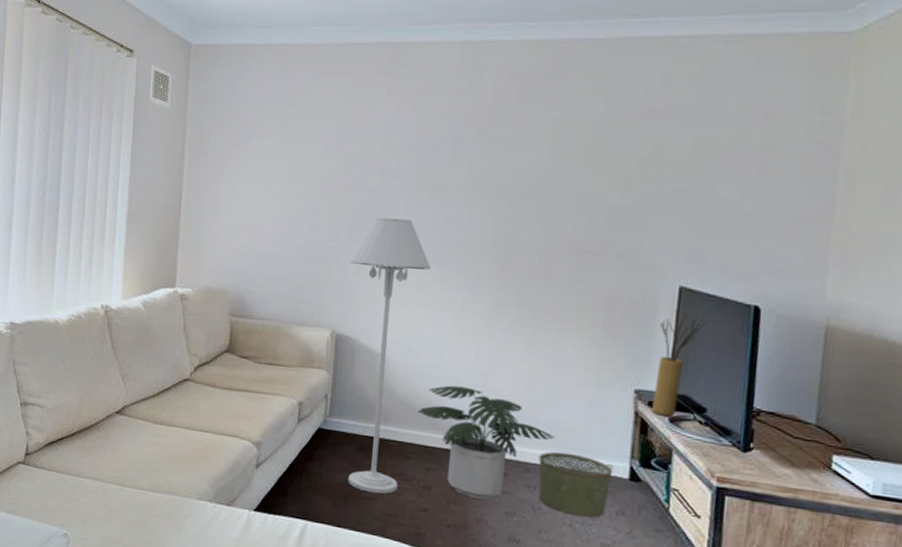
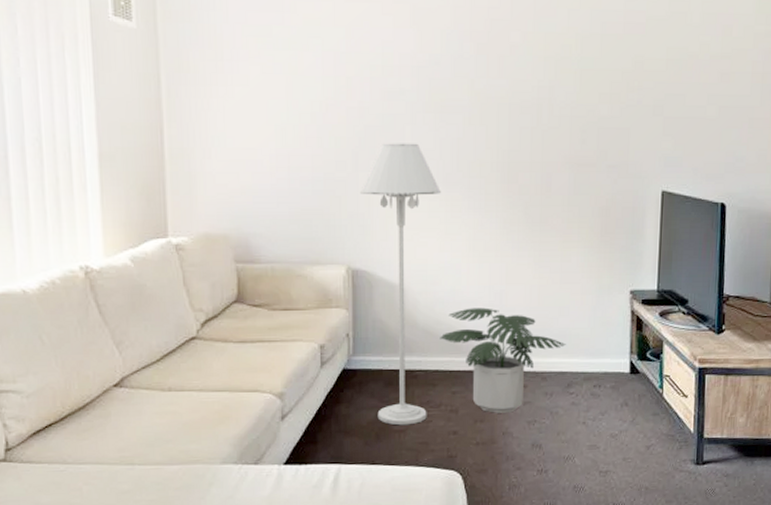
basket: present [538,451,614,517] -> none [552,357,617,413]
vase: present [652,309,707,417] -> none [645,212,685,311]

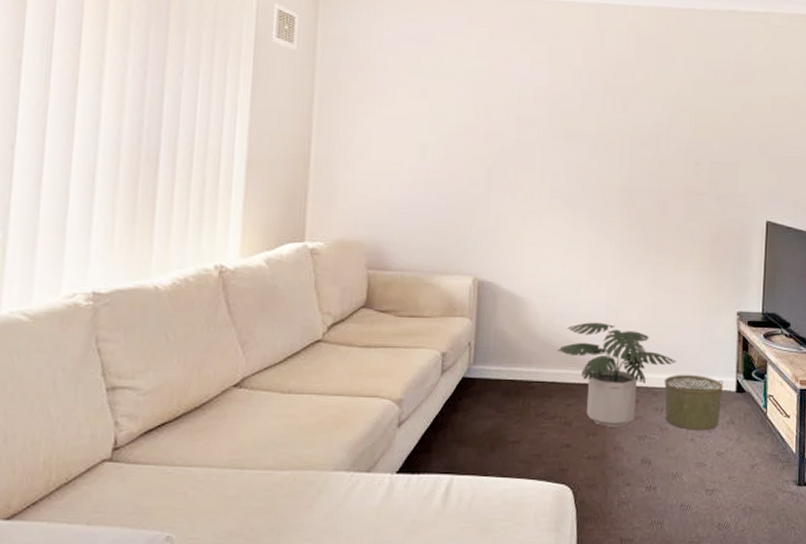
floor lamp: present [360,143,441,426] -> none [491,165,566,437]
basket: none [552,357,617,413] -> present [663,374,724,430]

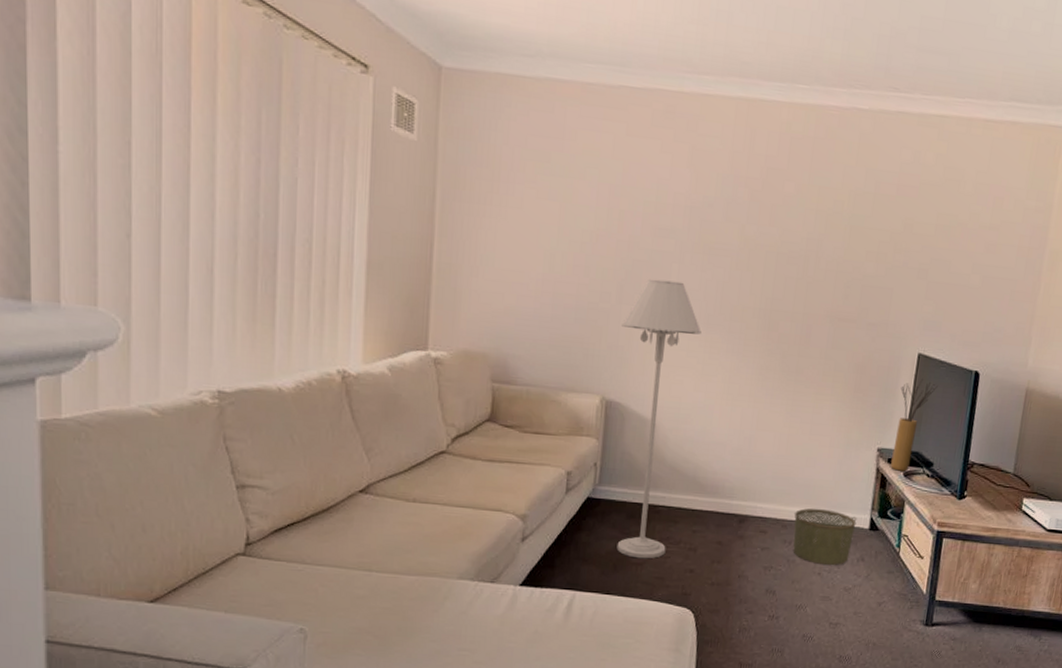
floor lamp: none [491,165,566,437] -> present [617,279,701,559]
potted plant: present [558,322,677,427] -> none [686,449,809,557]
vase: none [751,240,787,333] -> present [890,374,938,472]

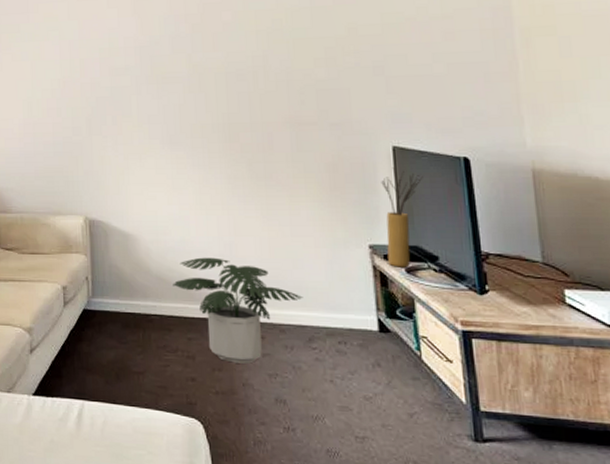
floor lamp: present [617,279,701,559] -> none [94,110,166,368]
potted plant: none [686,449,809,557] -> present [173,257,303,364]
basket: present [793,508,857,565] -> none [290,310,363,371]

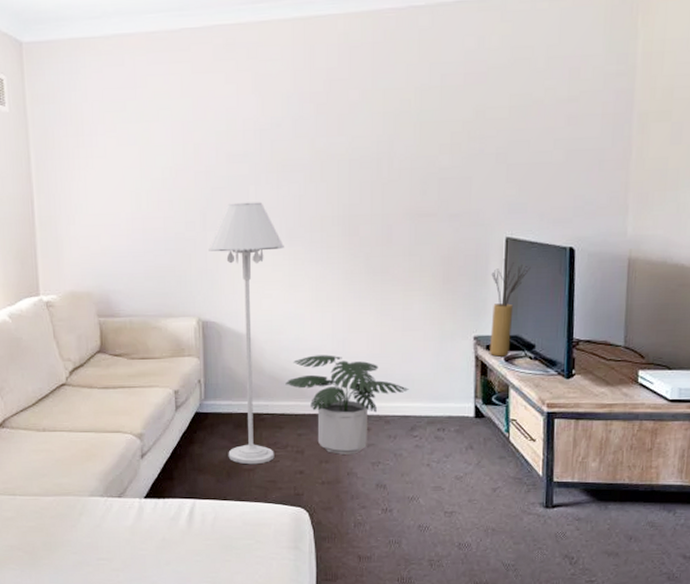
floor lamp: none [94,110,166,368] -> present [208,202,284,465]

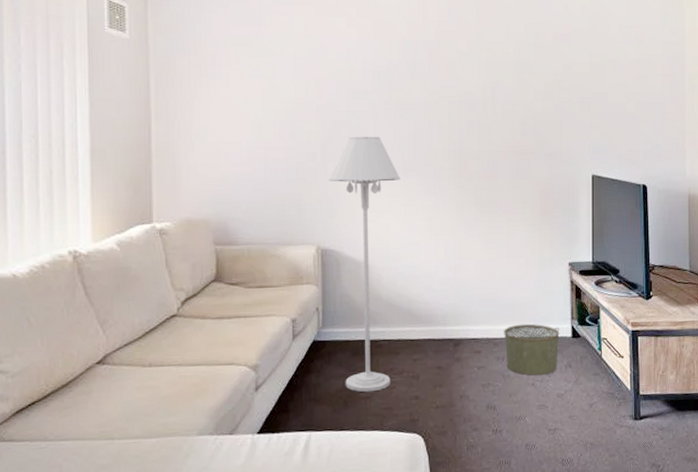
potted plant: present [285,355,409,454] -> none [401,281,514,378]
basket: none [395,401,461,455] -> present [503,323,560,375]
vase: present [490,259,531,357] -> none [581,193,613,281]

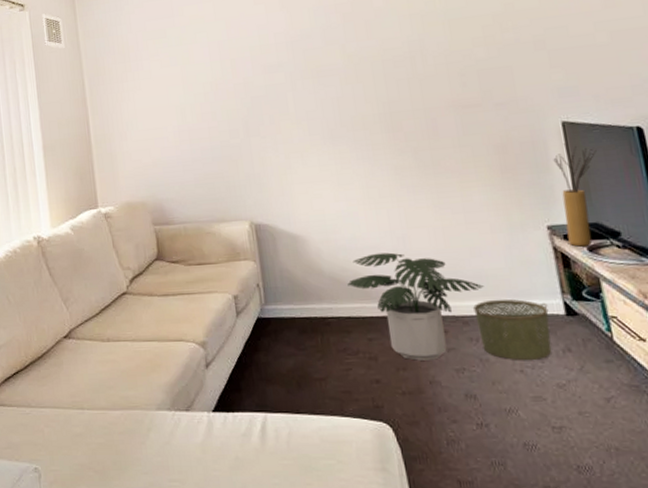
floor lamp: present [329,136,400,393] -> none [254,106,346,374]
potted plant: none [401,281,514,378] -> present [347,252,484,361]
vase: none [581,193,613,281] -> present [553,143,597,247]

